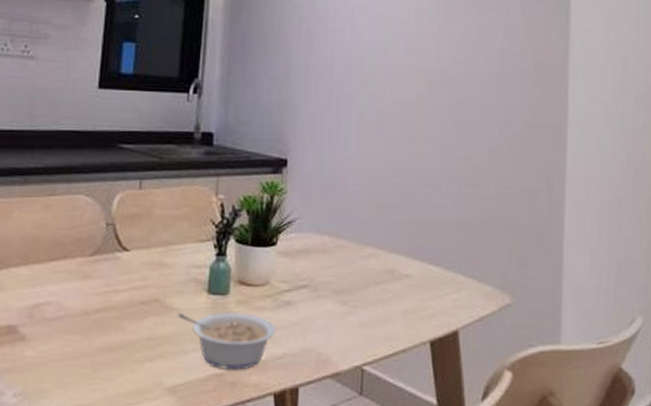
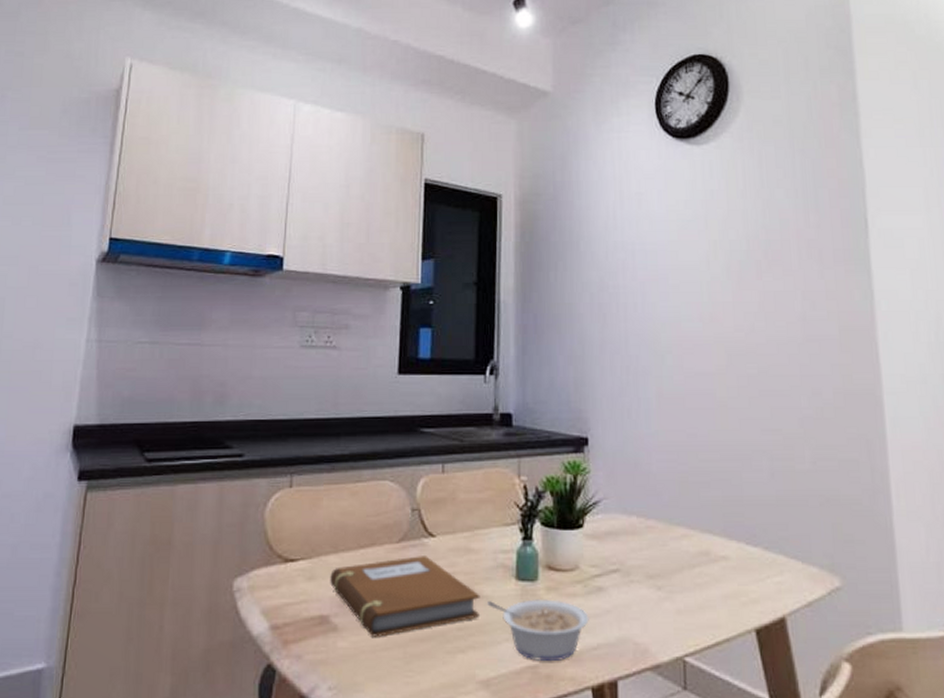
notebook: none [19,269,171,346] -> present [330,556,480,637]

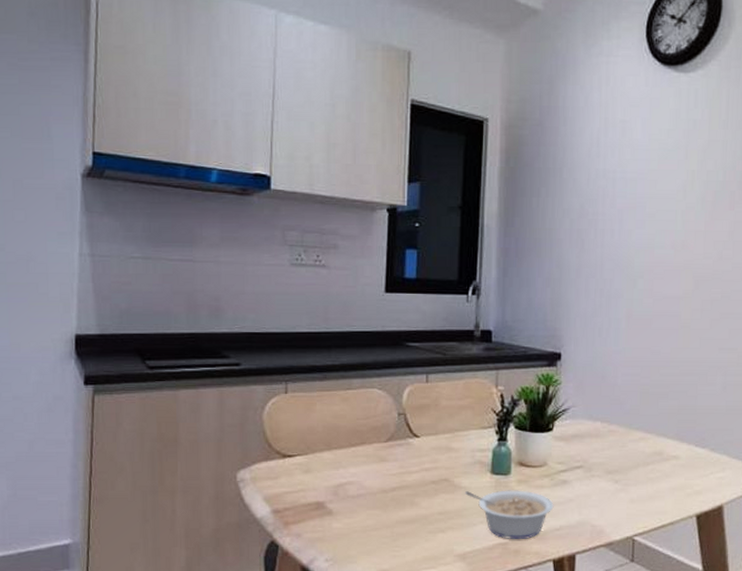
notebook: present [330,556,480,637] -> none [325,453,459,520]

